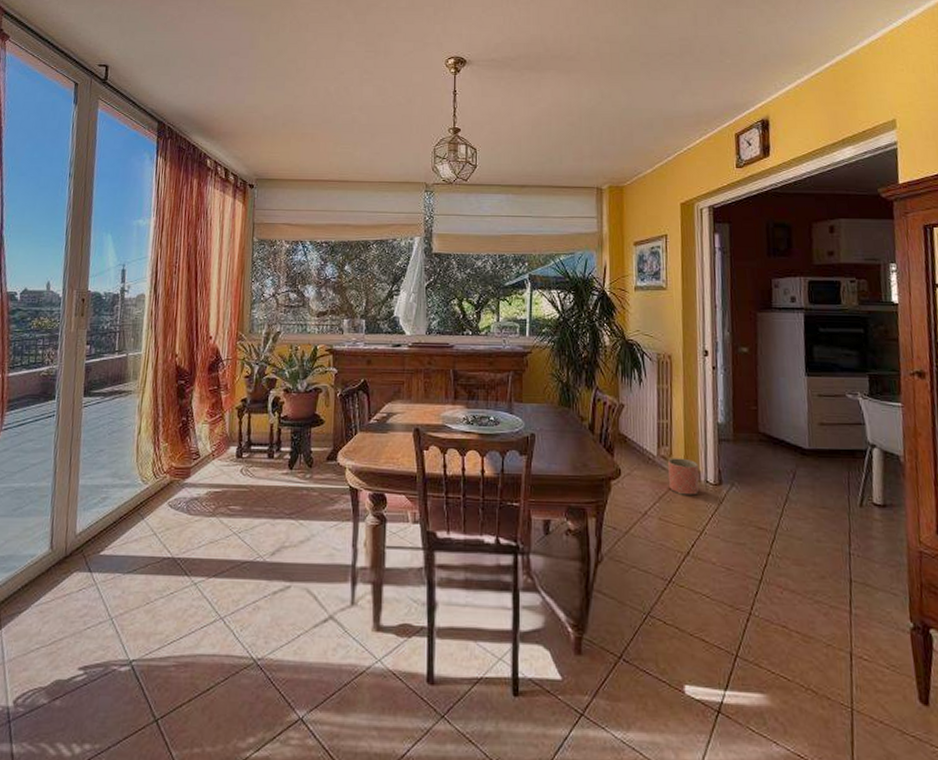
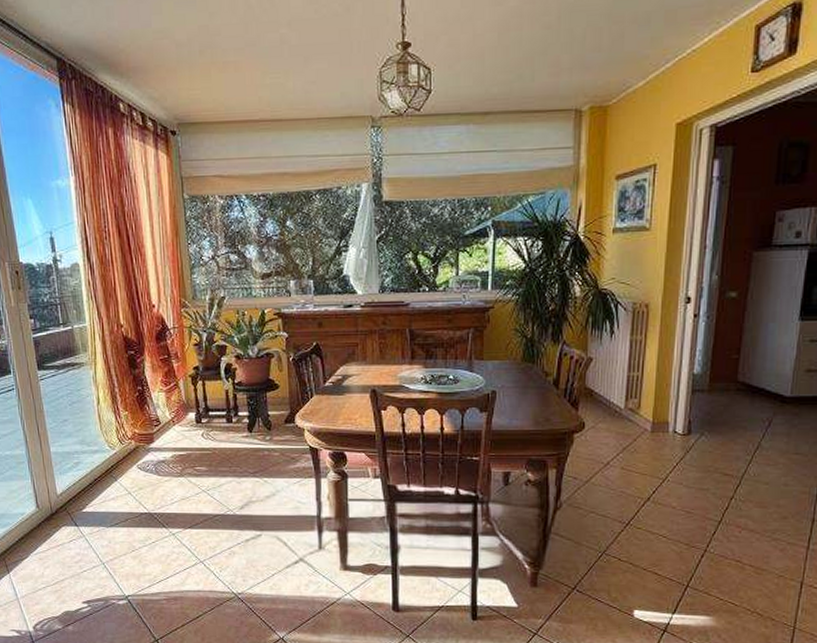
planter: present [668,458,699,495] -> none [635,410,668,446]

